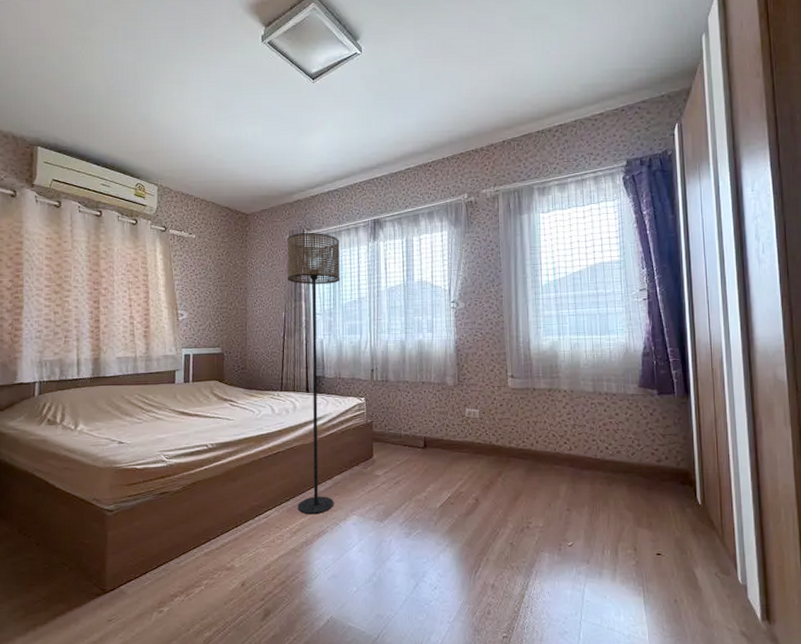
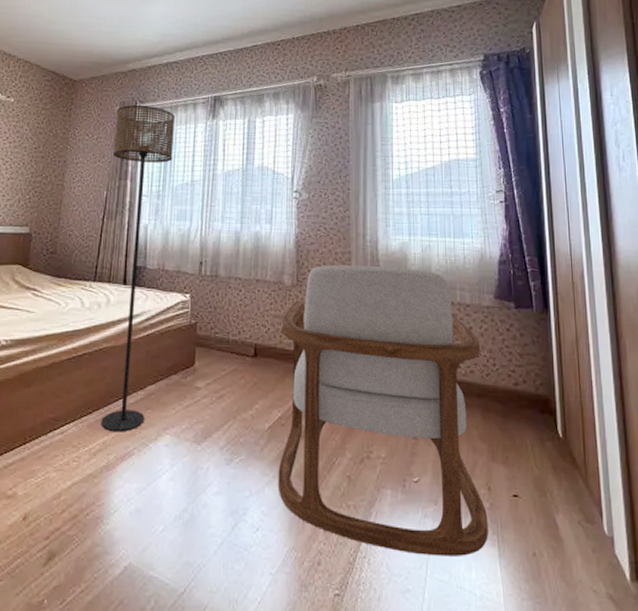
armchair: none [446,364,635,605] -> present [278,265,488,556]

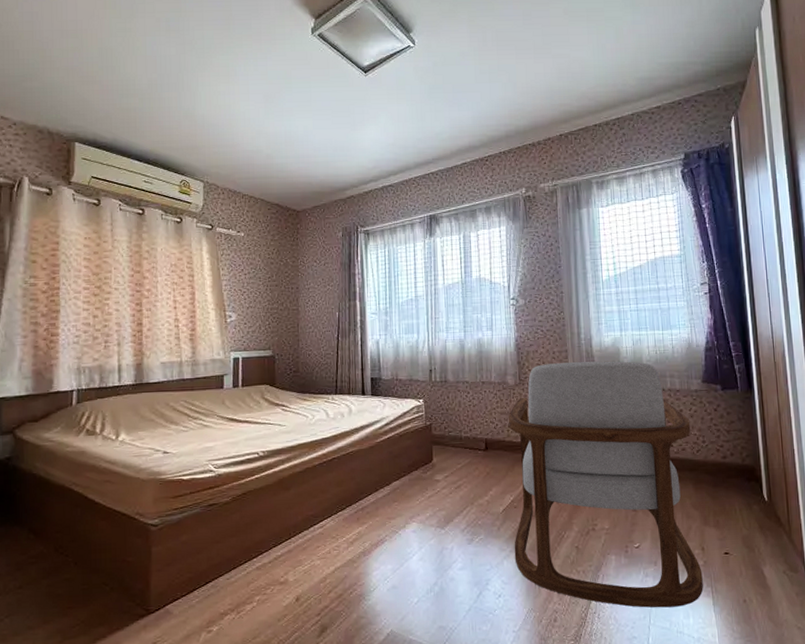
floor lamp: present [101,105,175,432] -> none [340,229,396,523]

